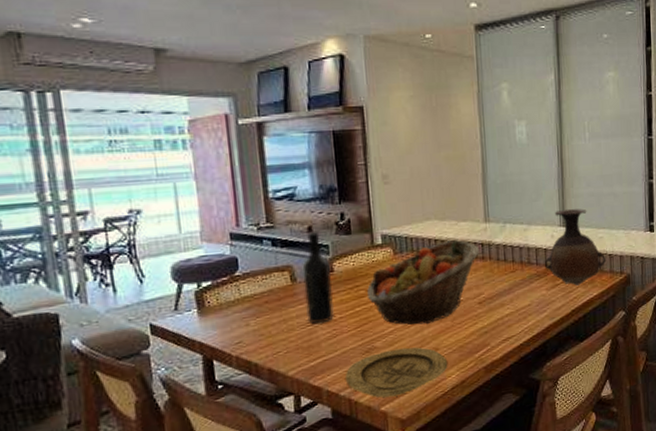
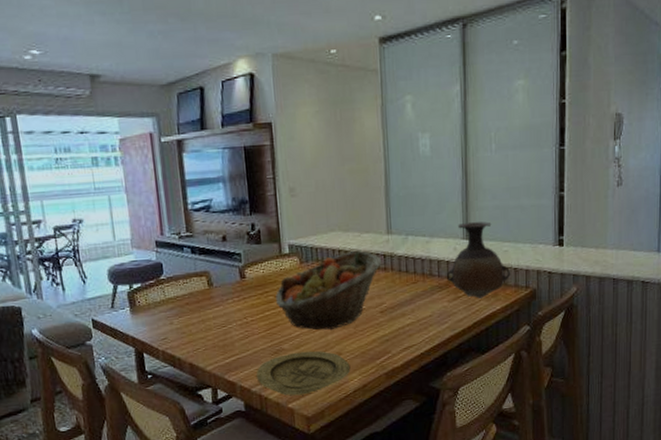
wine bottle: present [302,232,334,324] -> none [218,241,246,325]

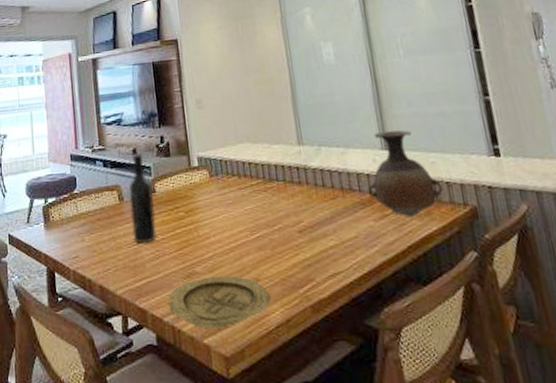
wine bottle: none [218,241,246,325] -> present [128,154,157,244]
fruit basket: present [276,251,383,331] -> none [186,163,296,252]

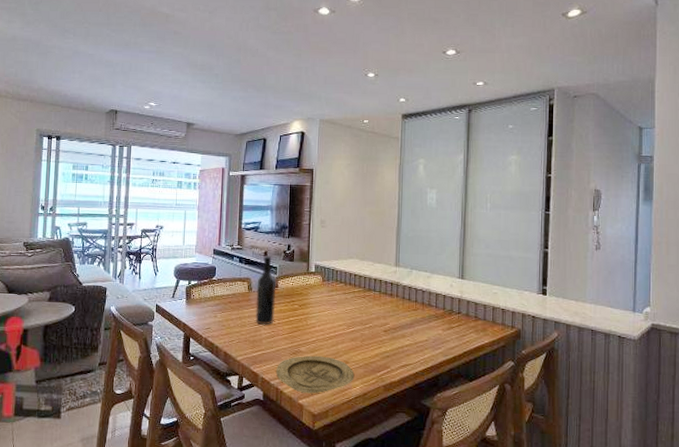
vase: present [368,130,443,218] -> none [442,264,498,331]

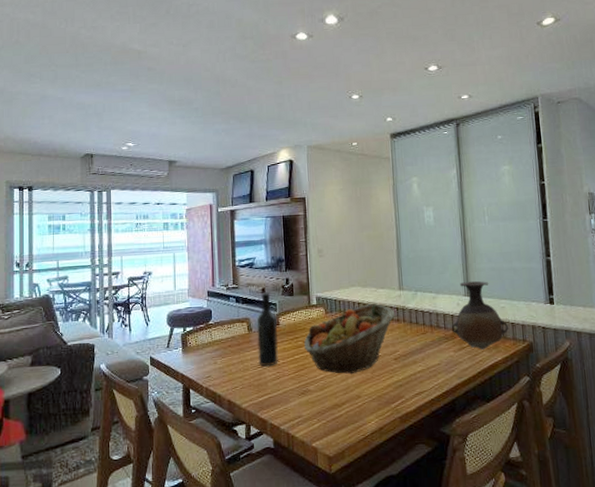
plate: present [275,355,355,394] -> none [284,393,368,435]
fruit basket: none [300,277,390,341] -> present [304,304,396,375]
vase: none [442,264,498,331] -> present [451,280,508,350]

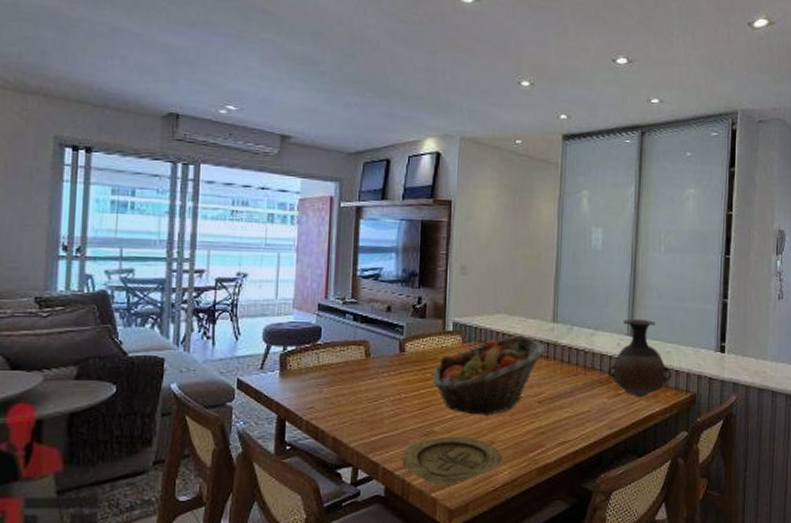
wine bottle: present [256,293,279,367] -> none [375,312,402,401]
plate: none [284,393,368,435] -> present [401,436,502,484]

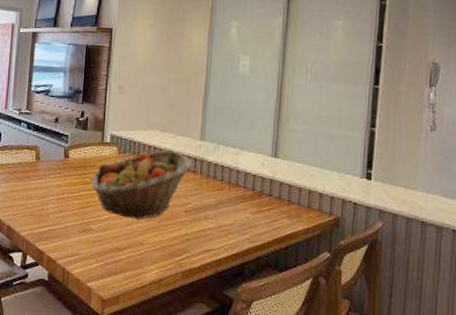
plate: present [401,436,502,484] -> none [63,234,150,277]
vase: present [607,318,671,398] -> none [251,141,315,217]

